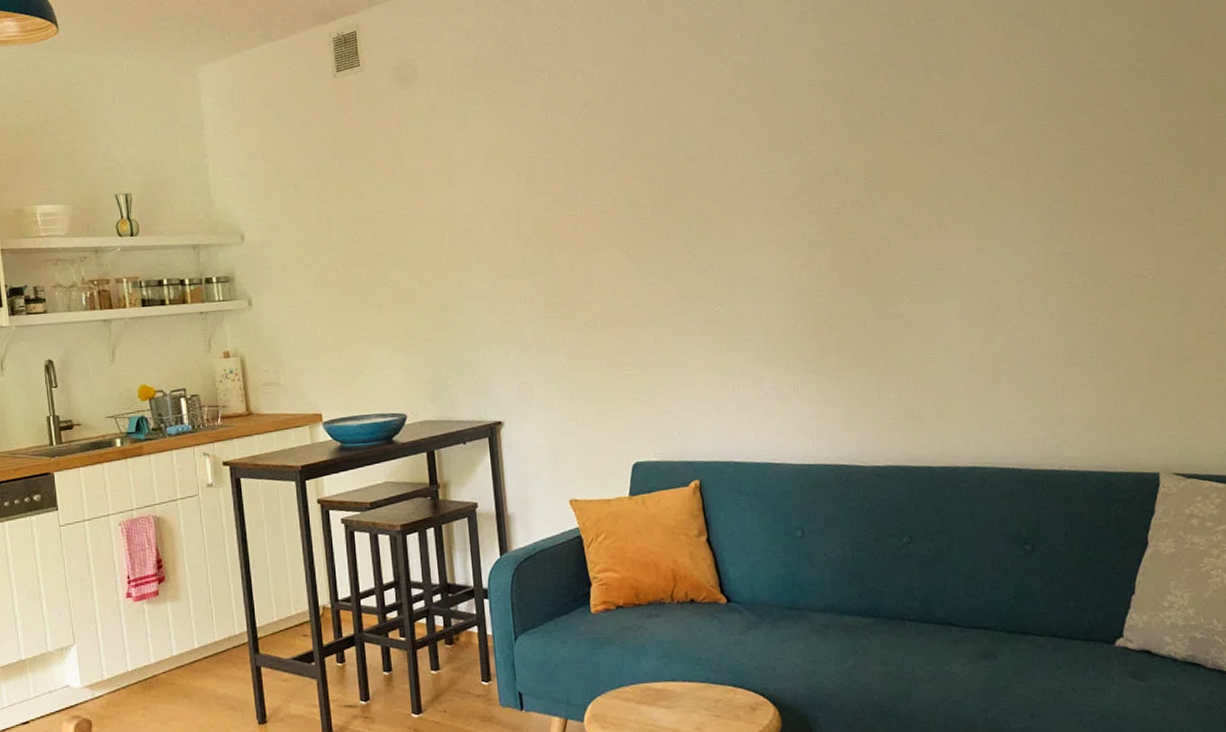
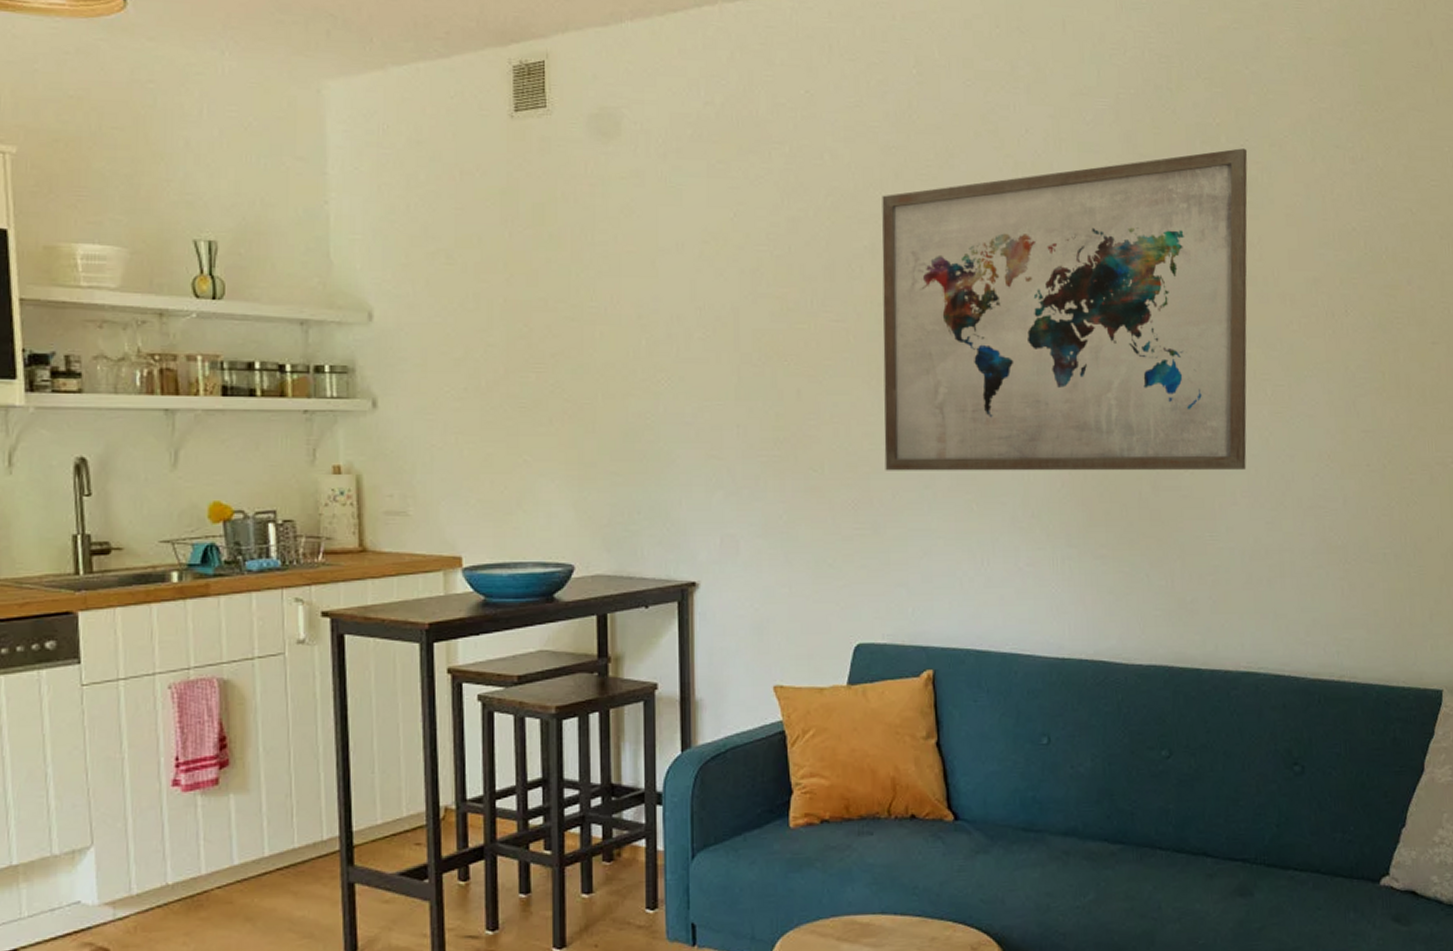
wall art: none [626,27,958,322] -> present [882,148,1248,471]

